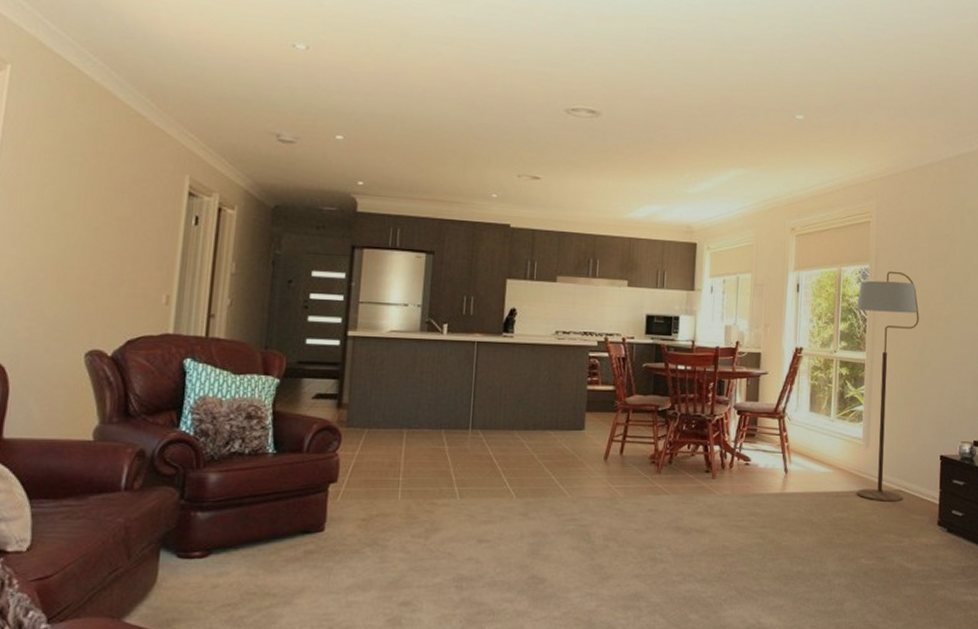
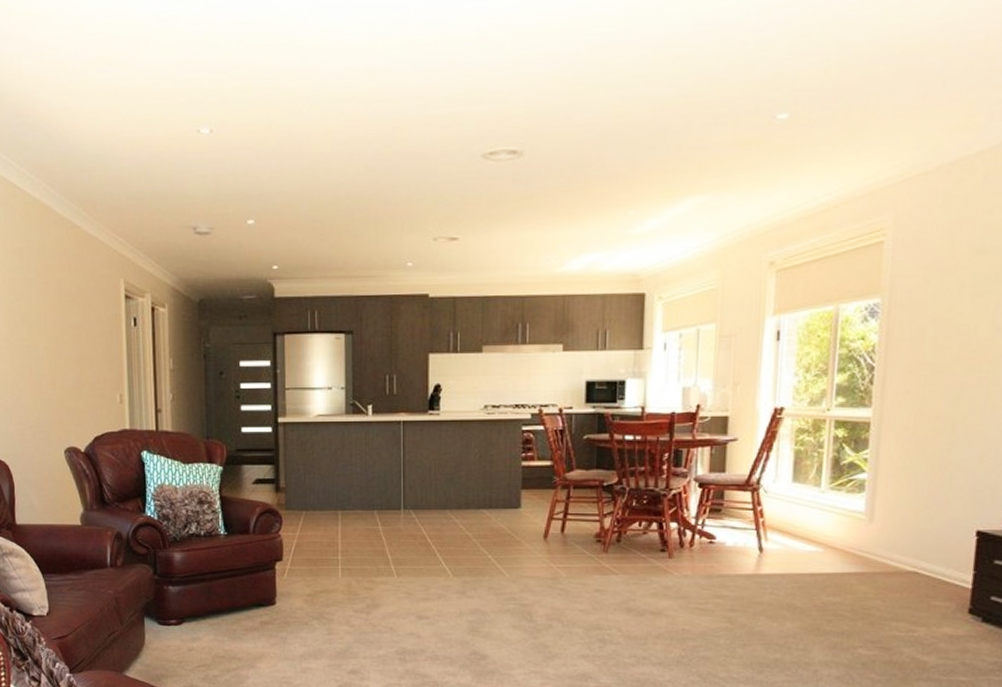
floor lamp: present [856,271,919,503] -> none [854,303,953,587]

